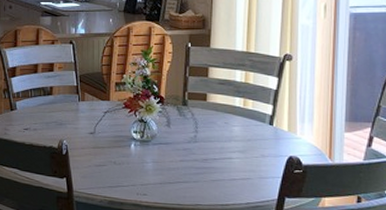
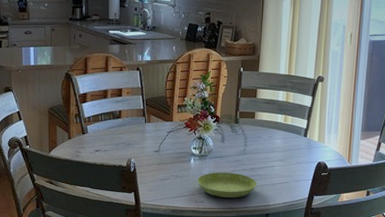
saucer: none [138,160,212,193] -> present [197,172,257,198]

